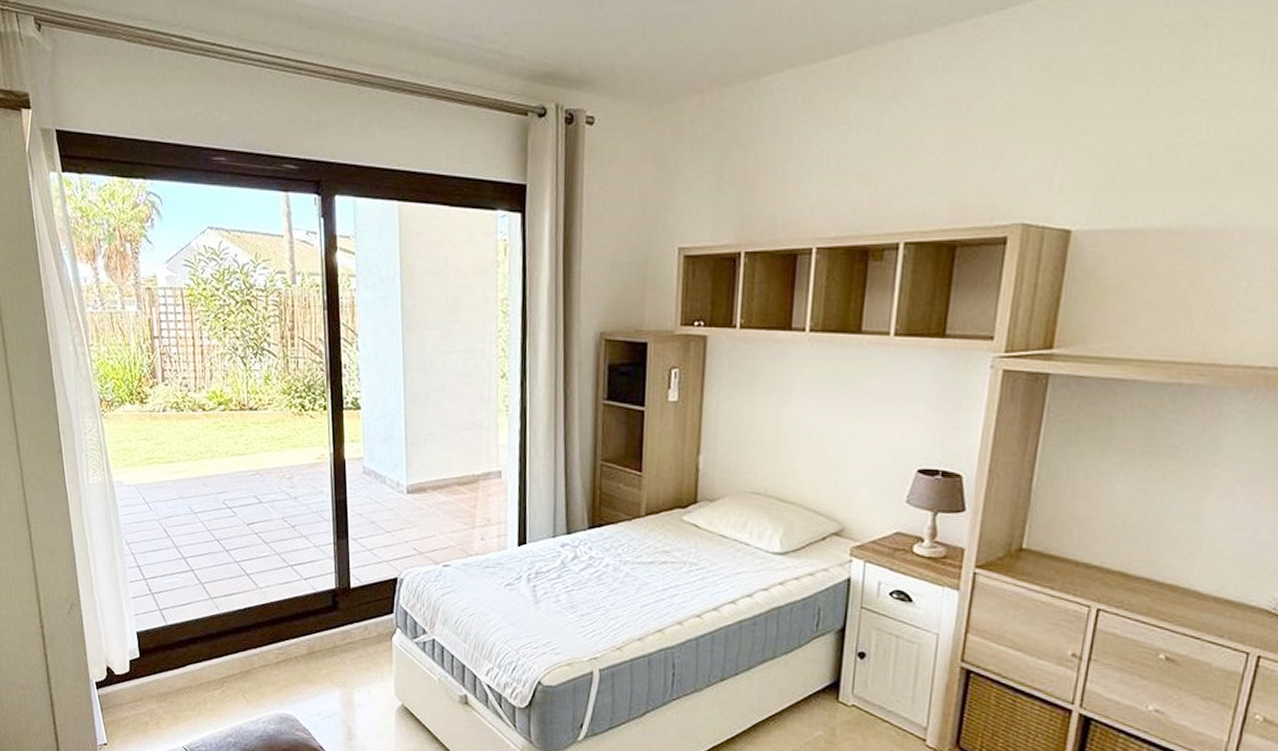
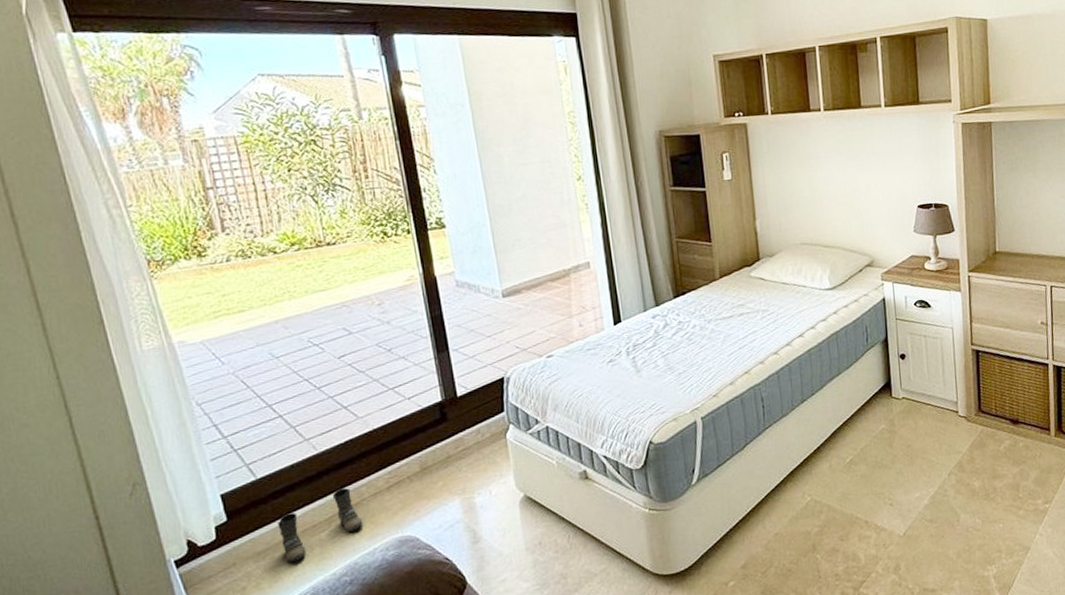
boots: none [179,652,250,711] -> present [277,488,362,562]

